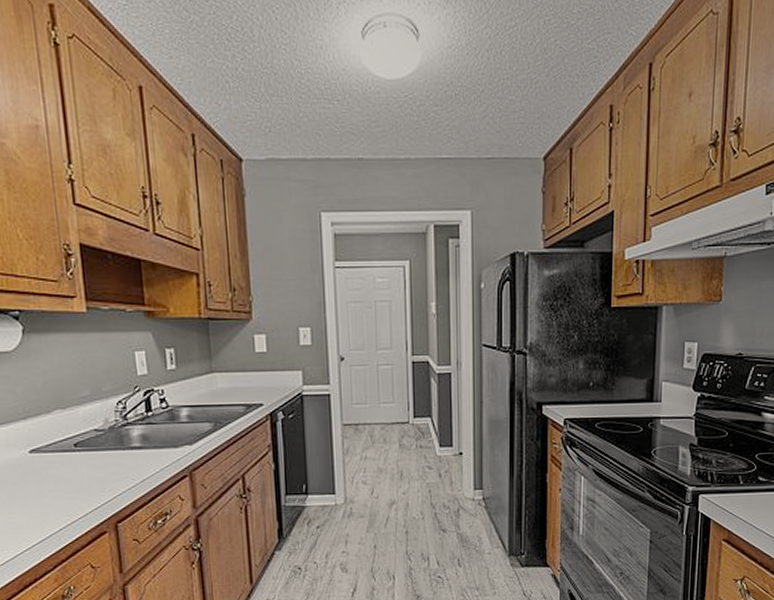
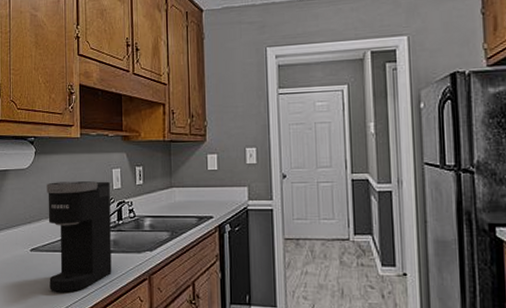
coffee maker: none [43,366,143,498] -> present [46,181,112,292]

